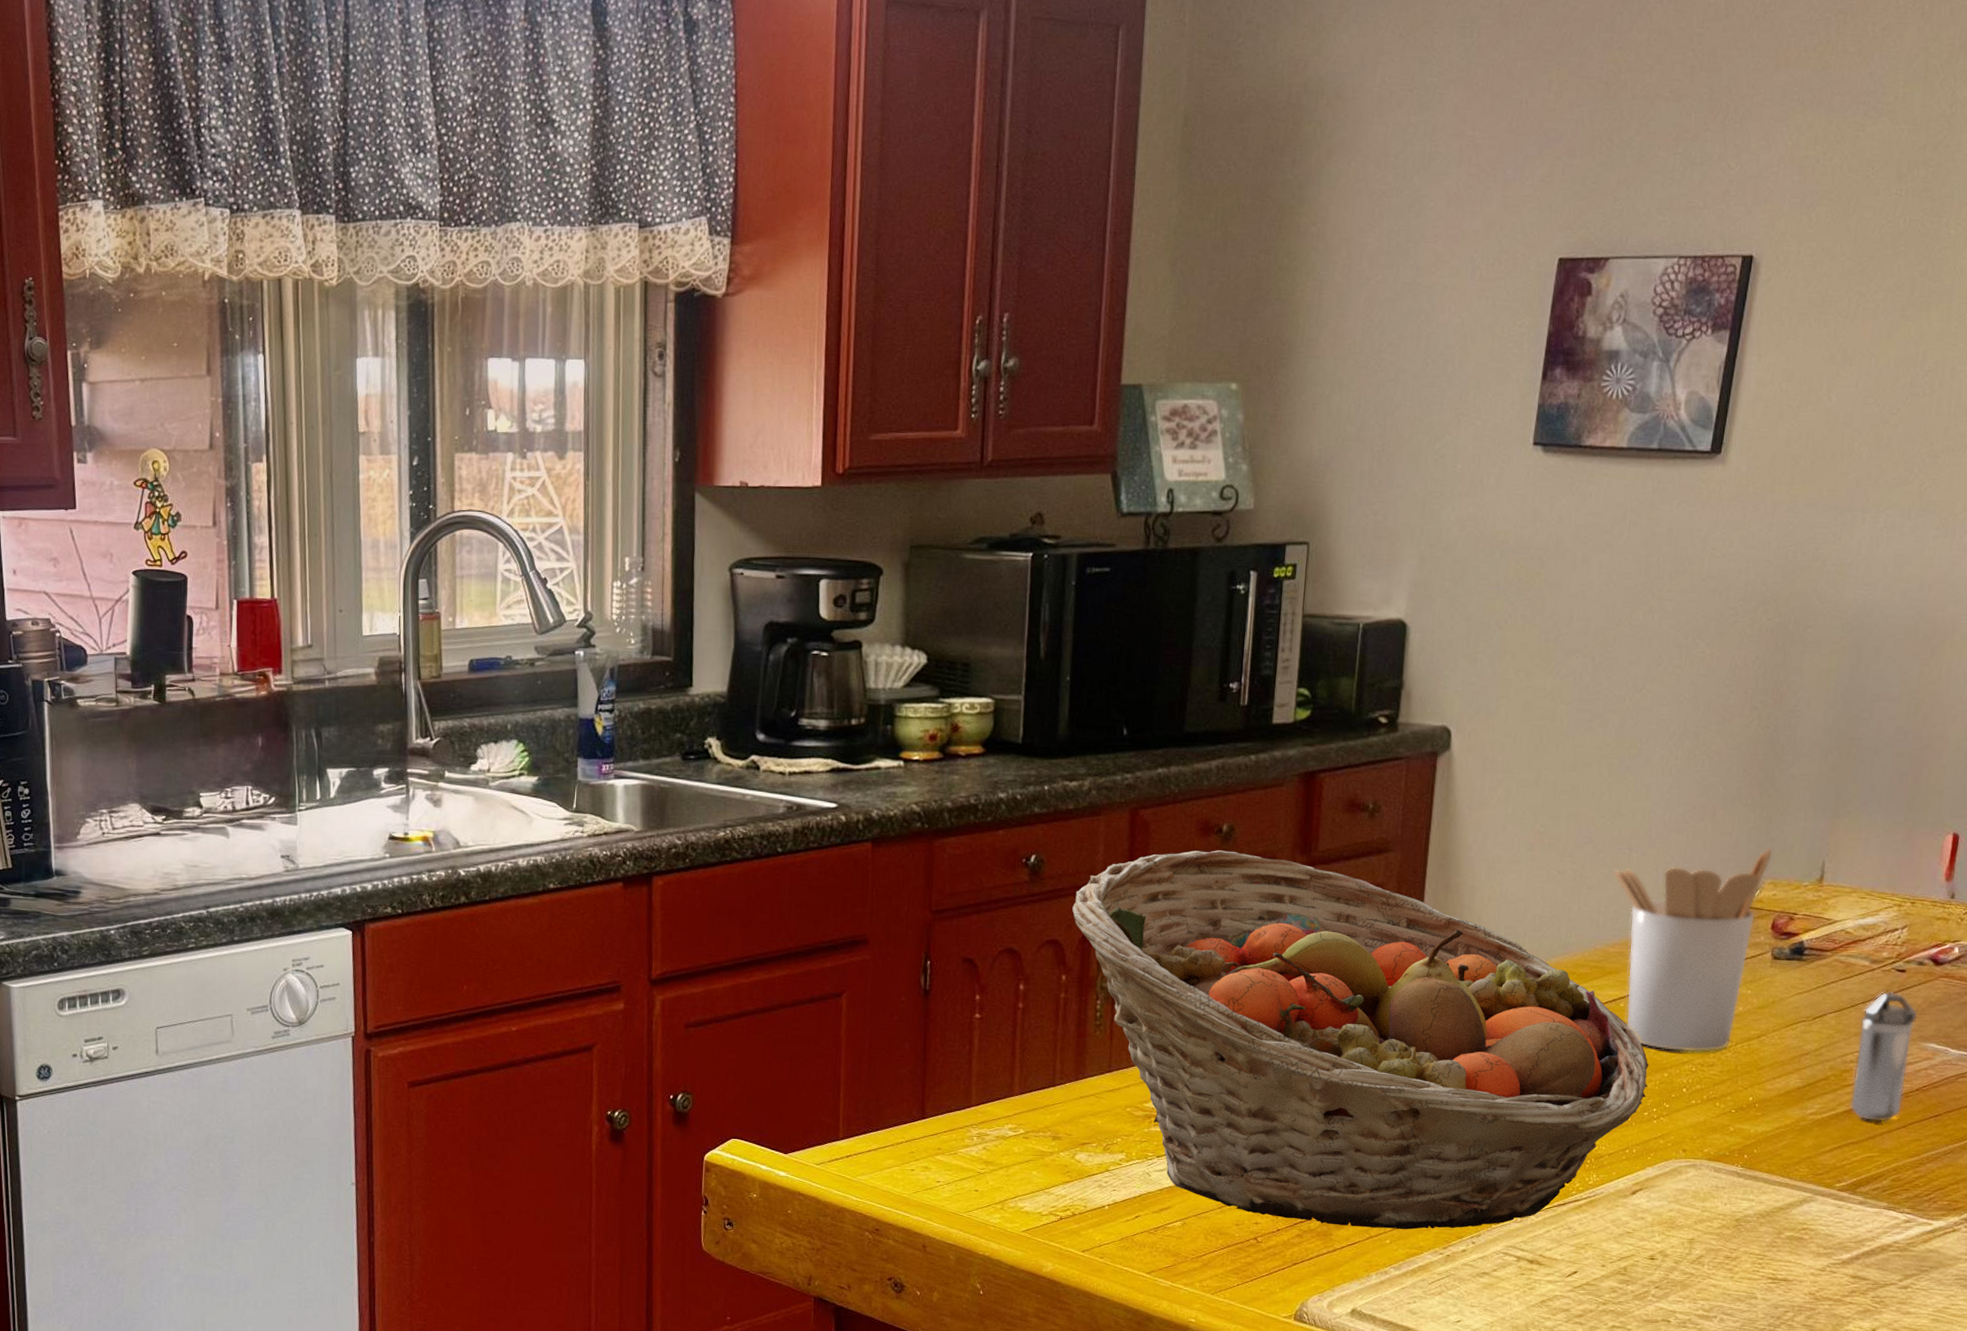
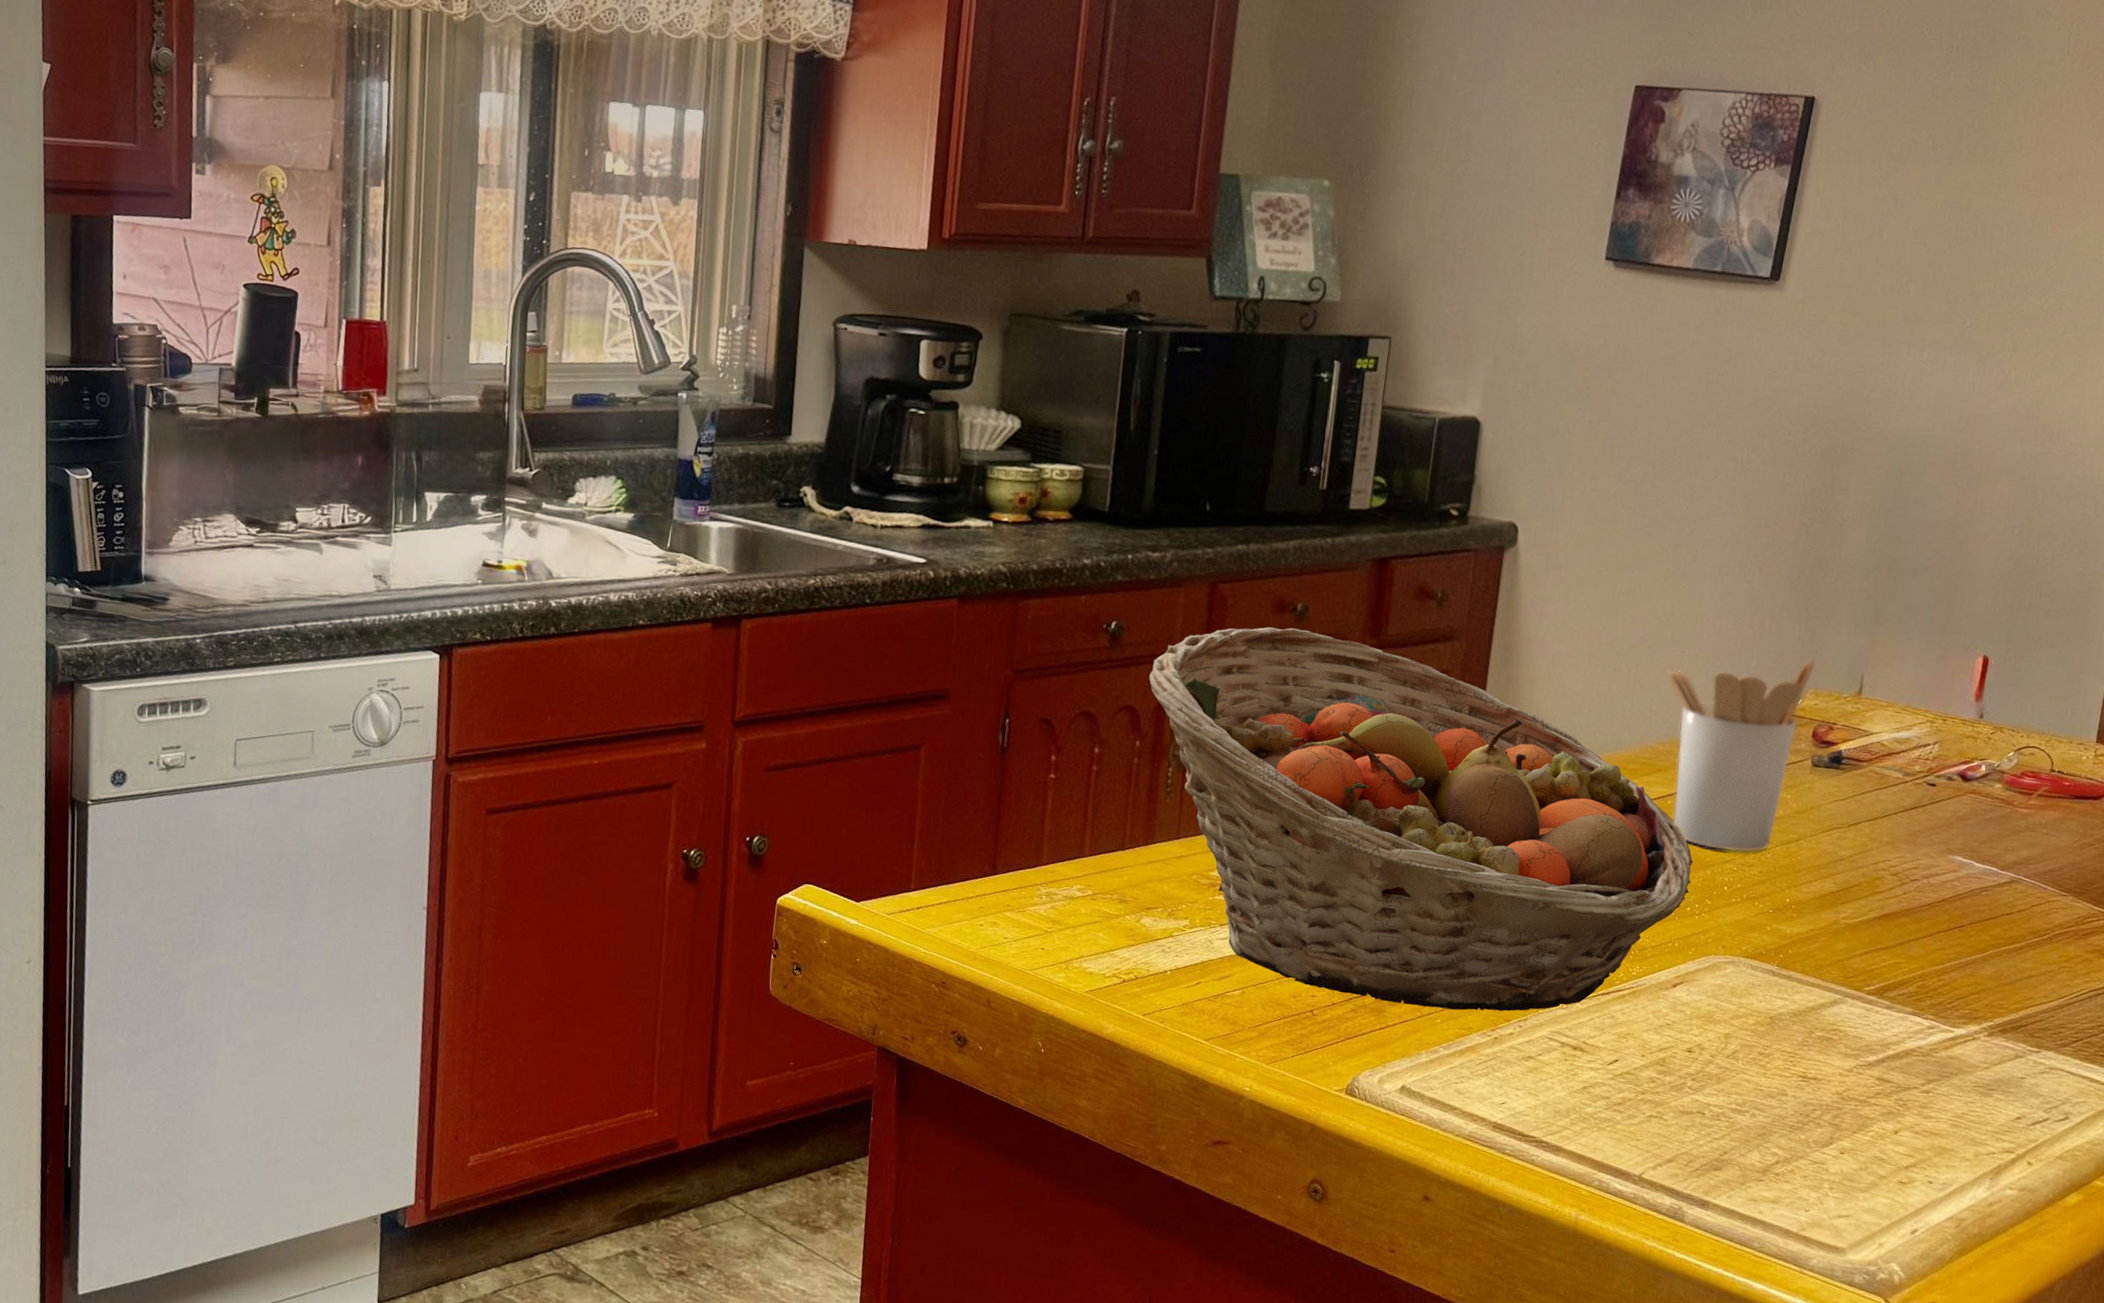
shaker: present [1850,991,1918,1122] -> none [1880,803,1946,930]

